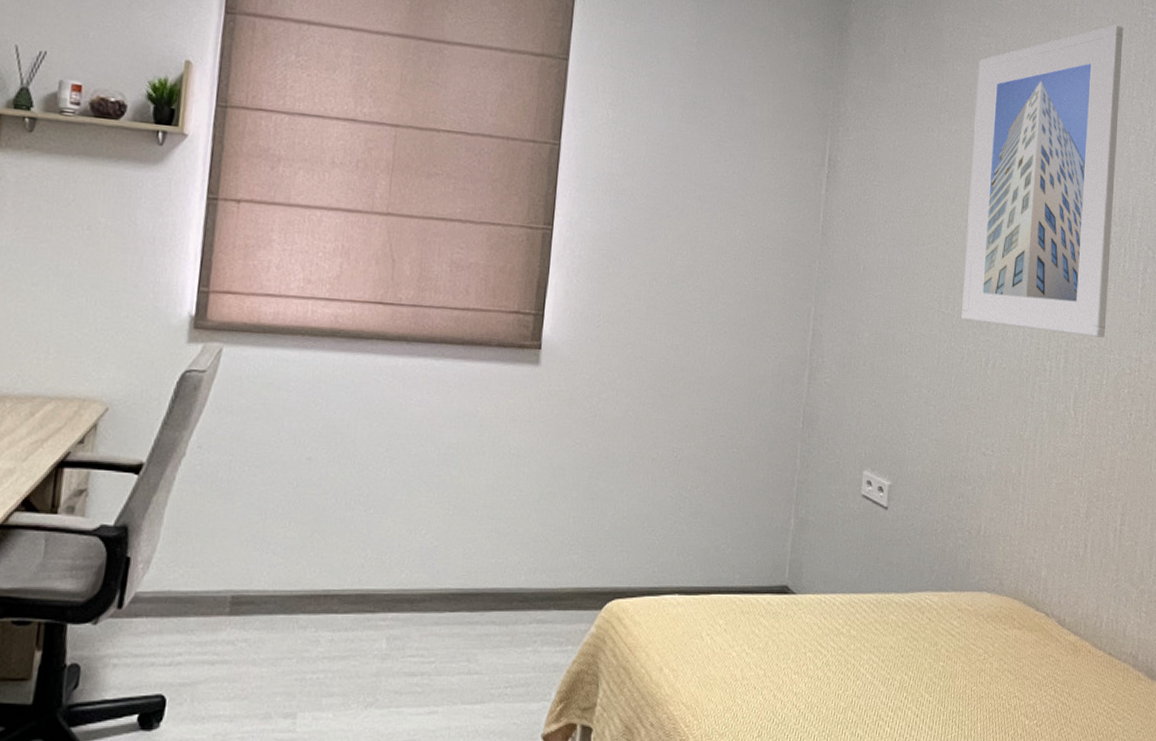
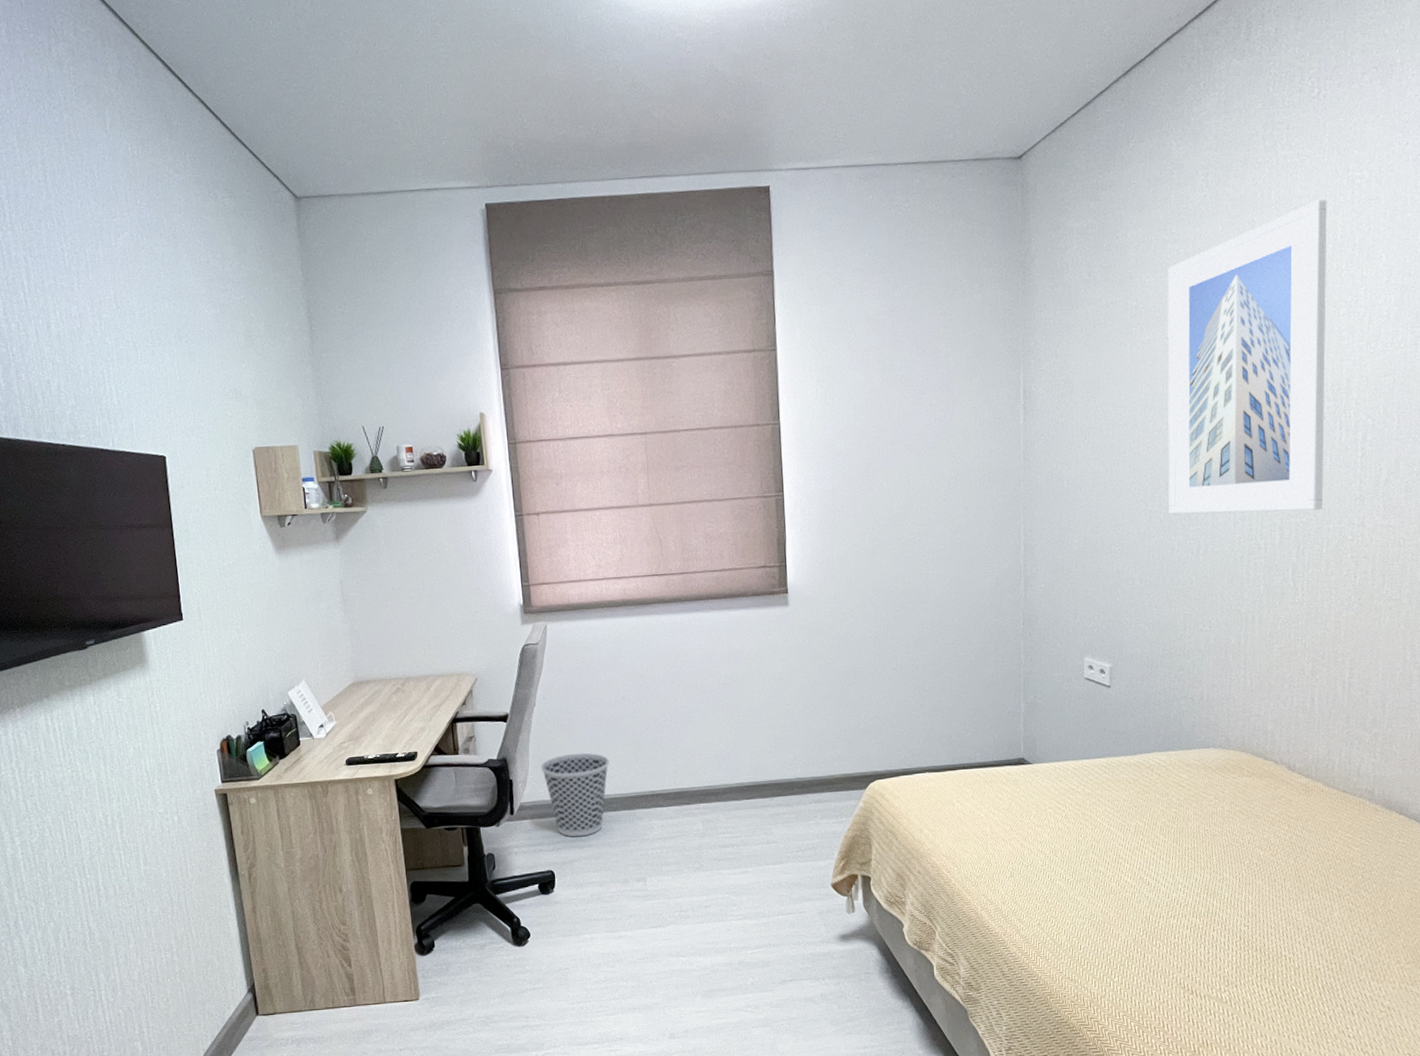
wastebasket: none [175,528,275,648] -> present [540,753,609,837]

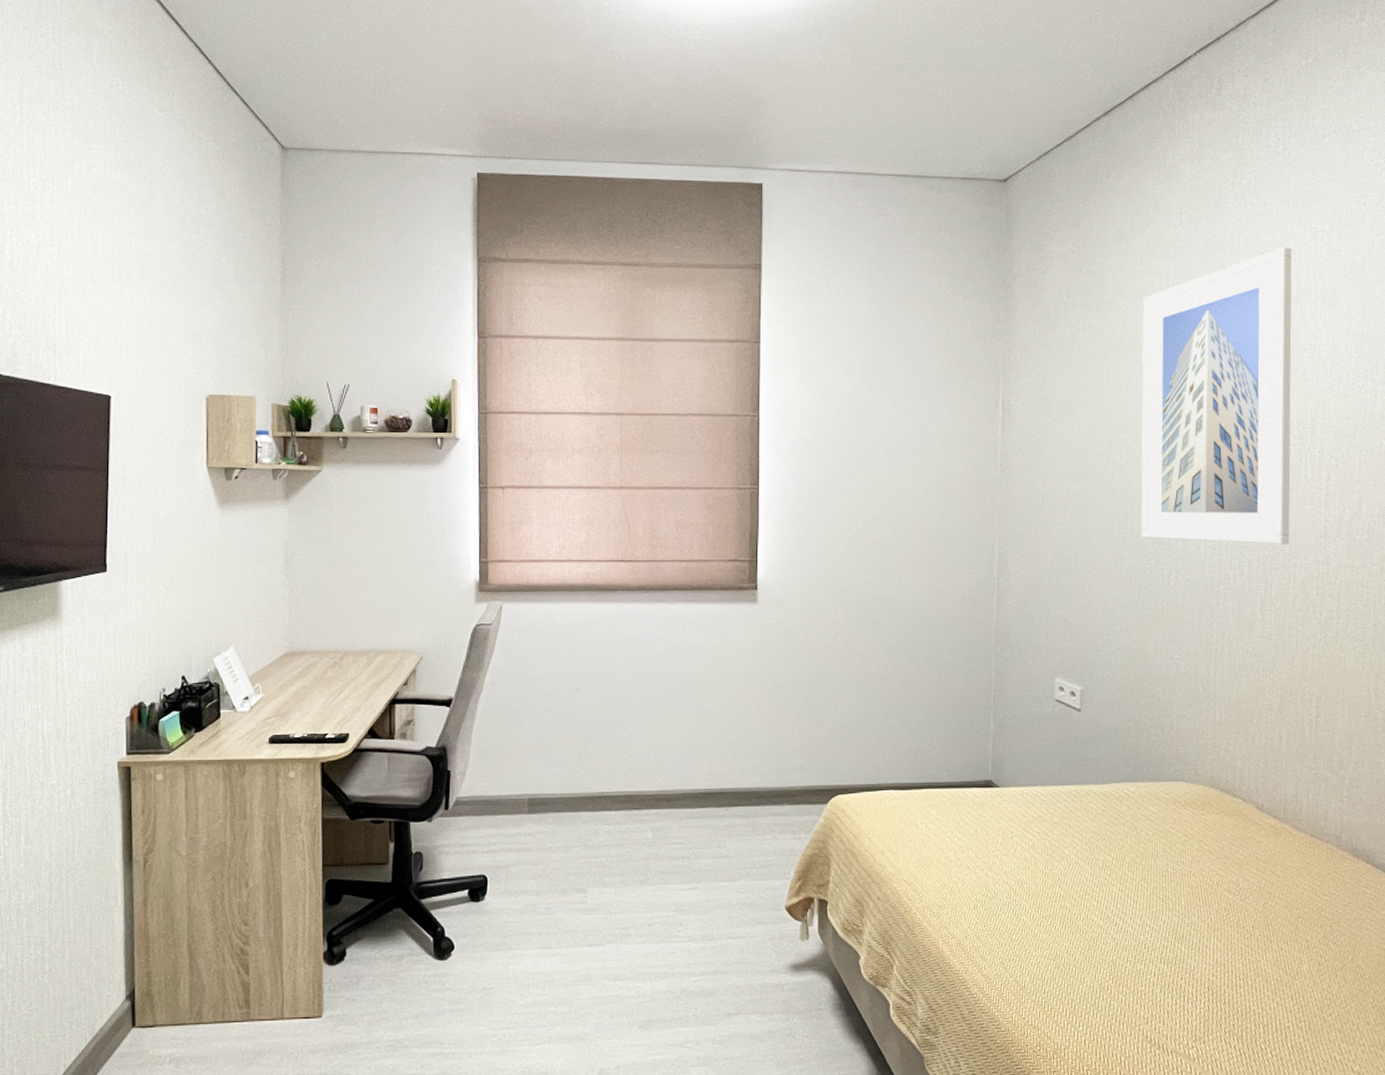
wastebasket: present [540,753,609,837] -> none [482,746,557,839]

